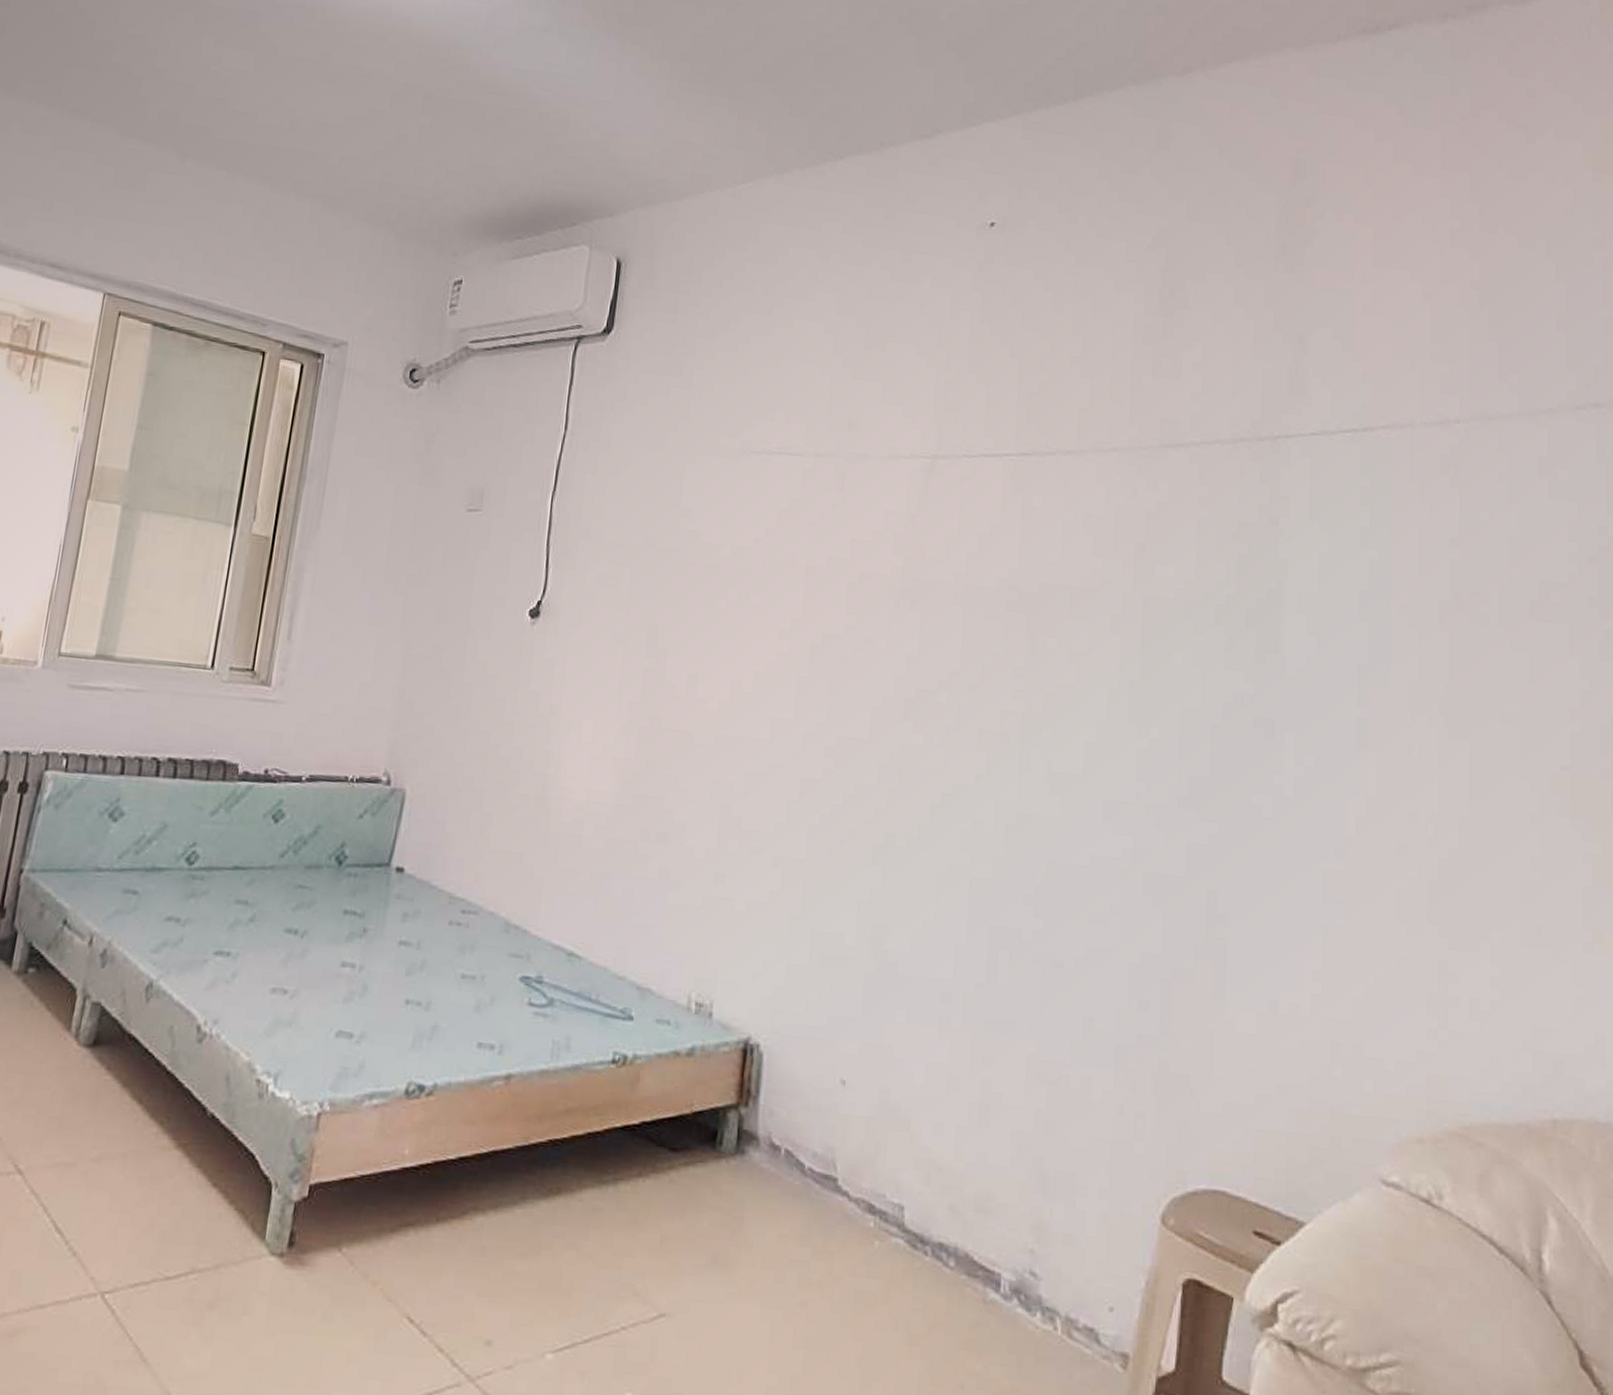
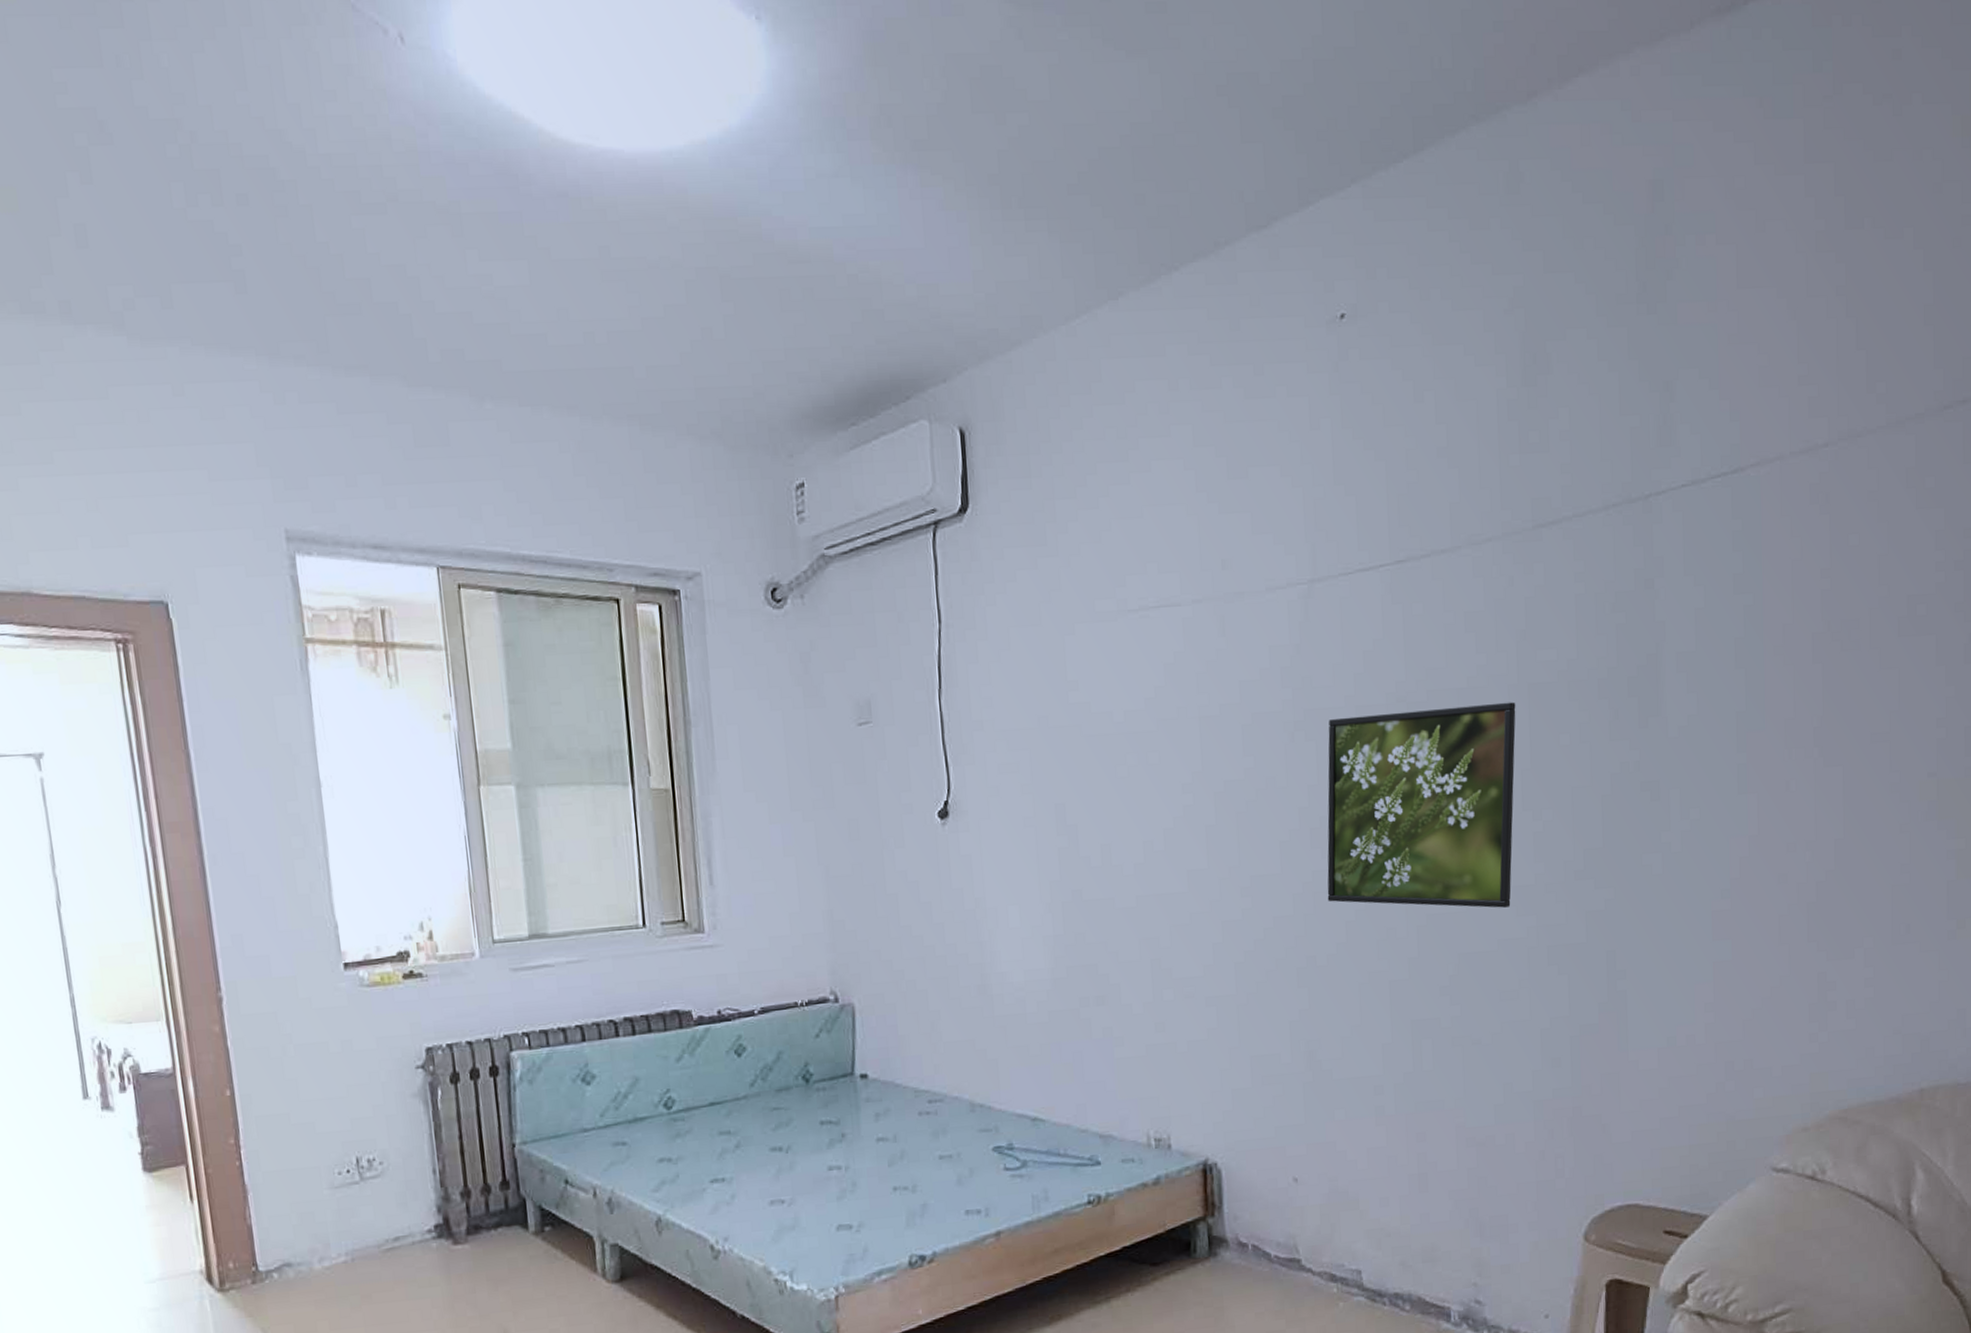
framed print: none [914,593,1129,822] -> present [1327,702,1516,908]

